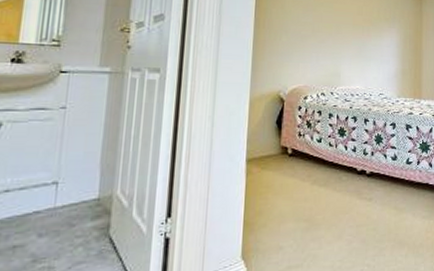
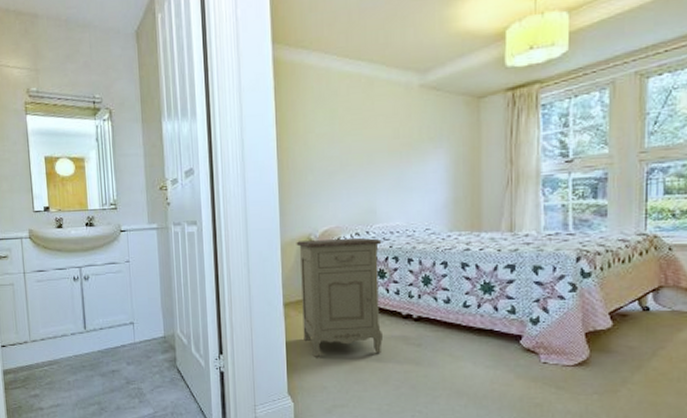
nightstand: none [264,97,344,216] -> present [296,237,384,357]

